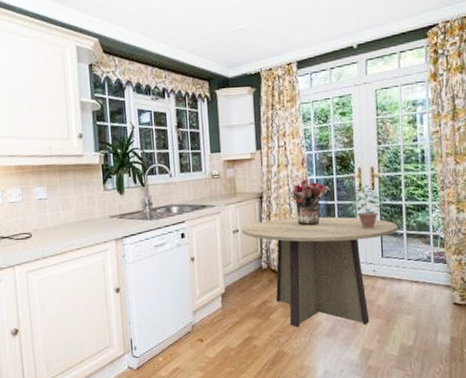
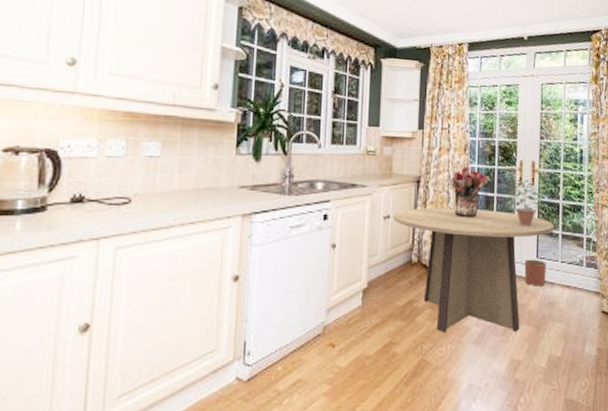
planter: none [369,258,393,283] -> present [524,259,546,286]

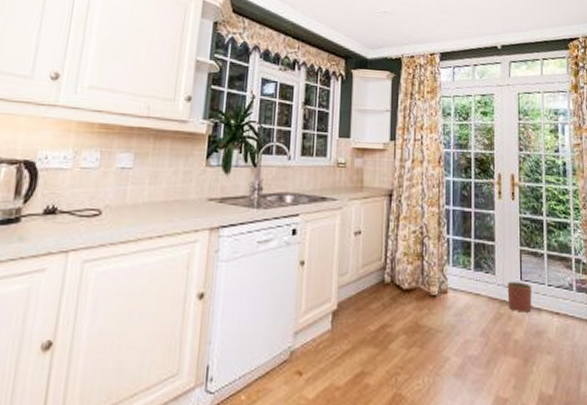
dining table: present [394,207,554,333] -> none [365,223,539,364]
bouquet: present [450,166,490,218] -> none [424,179,466,235]
potted plant: present [500,179,551,227] -> none [479,193,534,245]

